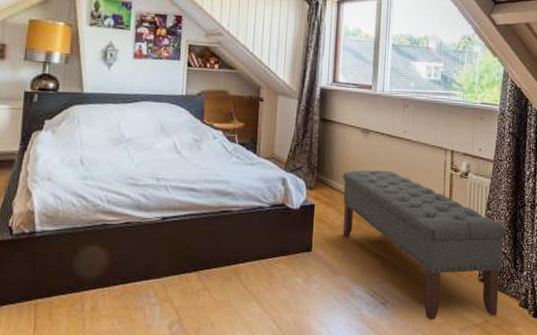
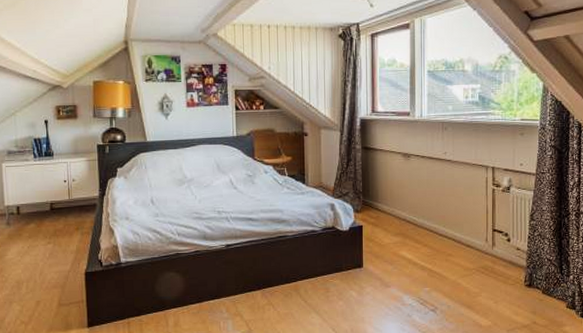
bench: present [342,169,507,320] -> none [387,190,551,323]

